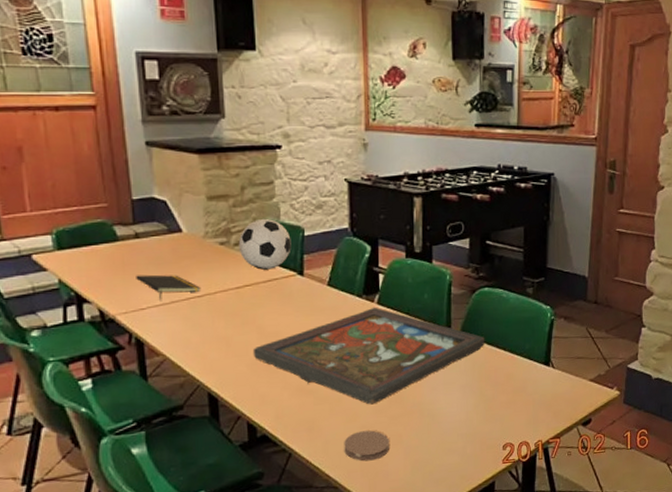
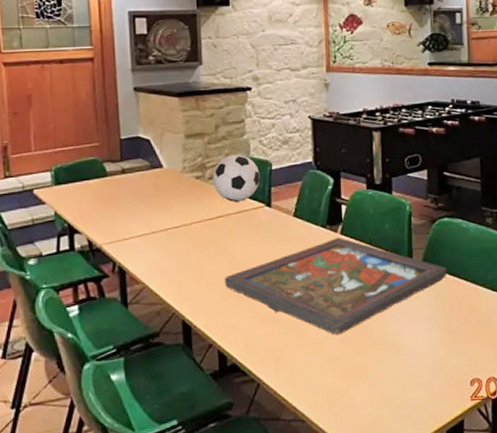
notepad: present [136,274,201,301] -> none [121,207,179,231]
coaster: present [344,430,389,461] -> none [310,361,355,394]

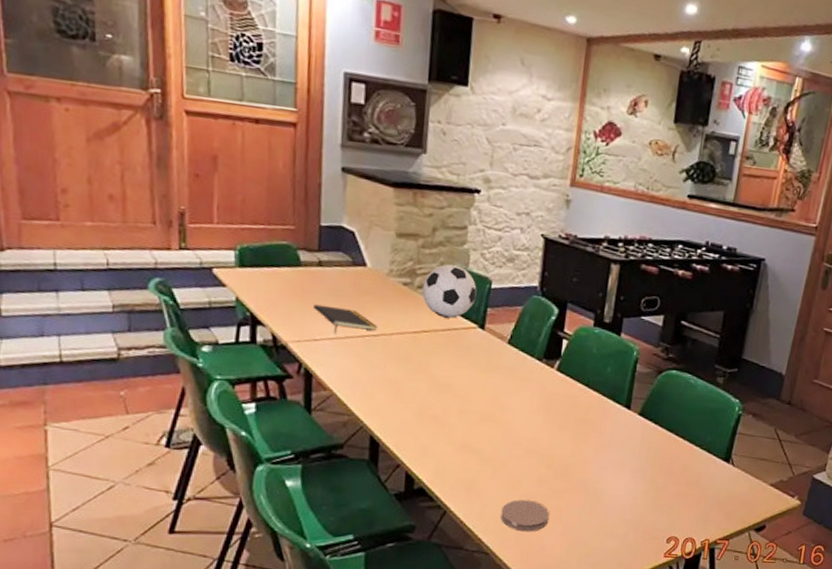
notepad: none [121,207,179,231] -> present [313,304,378,334]
framed painting: present [224,237,447,335] -> none [421,373,665,474]
coaster: none [310,361,355,394] -> present [500,500,549,532]

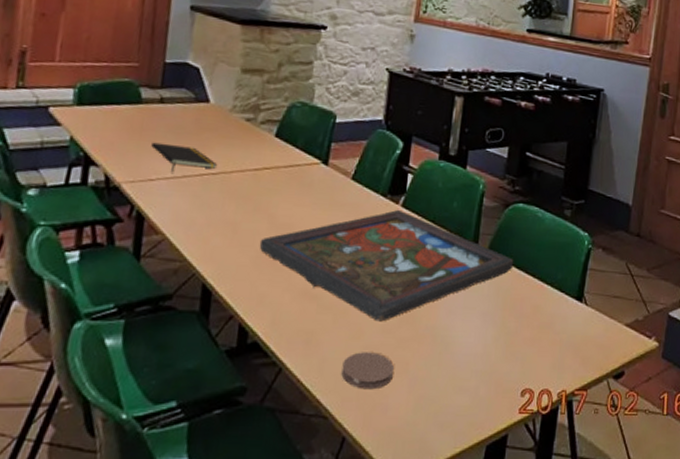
soccer ball: present [421,264,477,318] -> none [264,98,321,154]
framed painting: none [421,373,665,474] -> present [259,209,514,322]

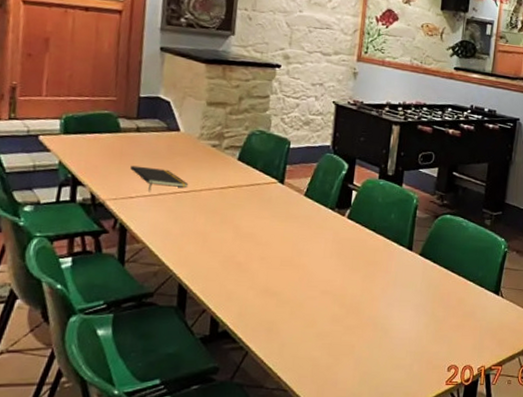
framed painting: present [259,209,514,322] -> none [226,220,442,313]
coaster: present [341,352,394,390] -> none [298,338,342,368]

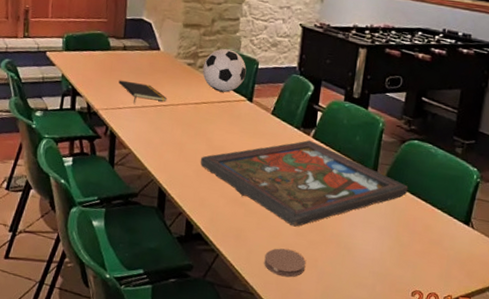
framed painting: none [226,220,442,313] -> present [200,140,409,227]
soccer ball: none [228,127,278,175] -> present [202,48,247,93]
coaster: none [298,338,342,368] -> present [264,248,306,278]

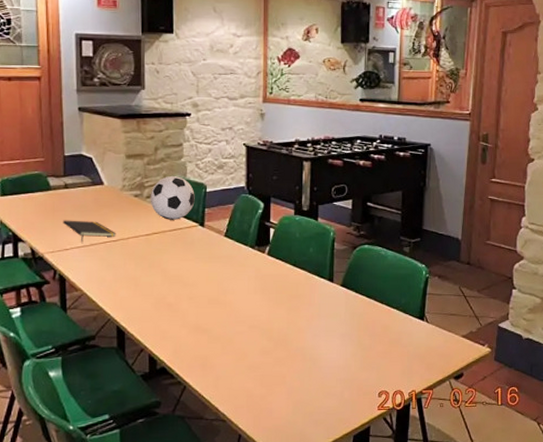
framed painting: present [200,140,409,227] -> none [157,257,364,346]
coaster: present [264,248,306,278] -> none [233,370,274,398]

